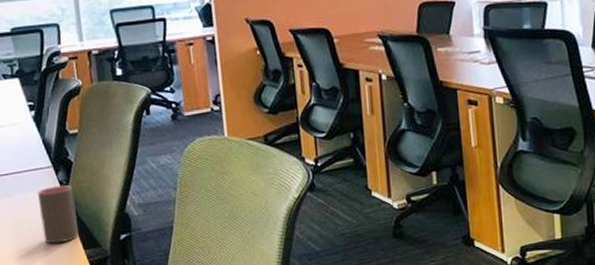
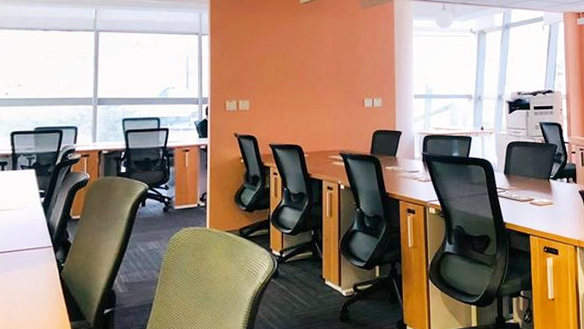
cup: present [38,185,79,244] -> none [34,263,68,315]

